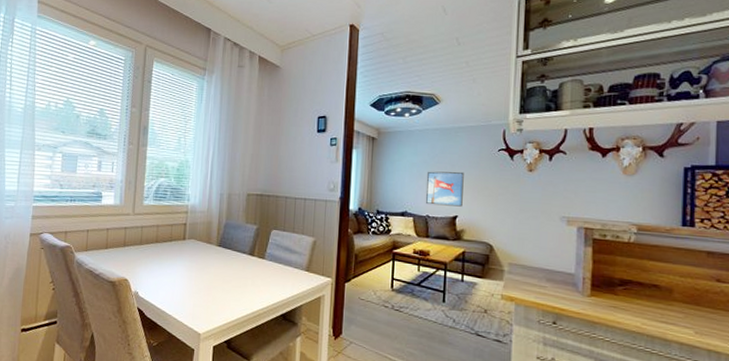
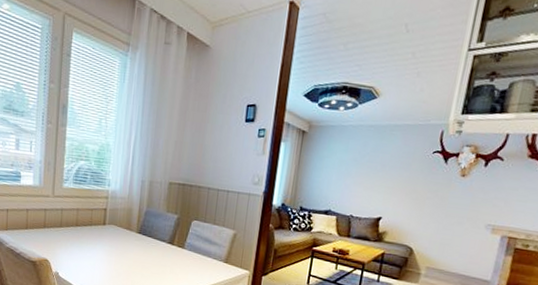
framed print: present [426,171,464,207] -> none [351,170,394,209]

